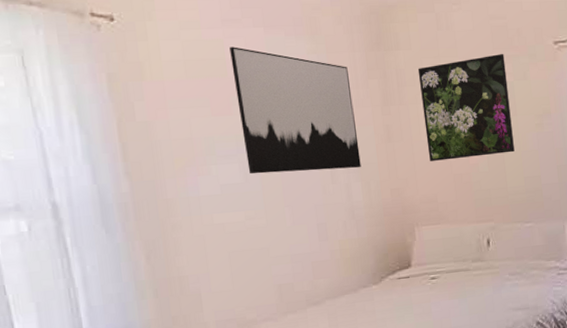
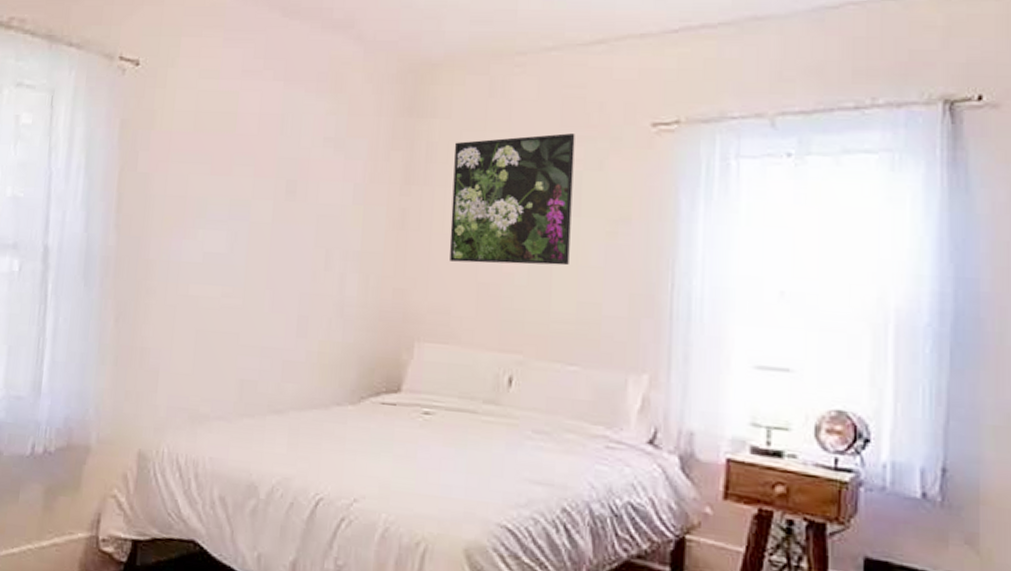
wall art: present [229,47,361,175] -> none [236,100,369,257]

